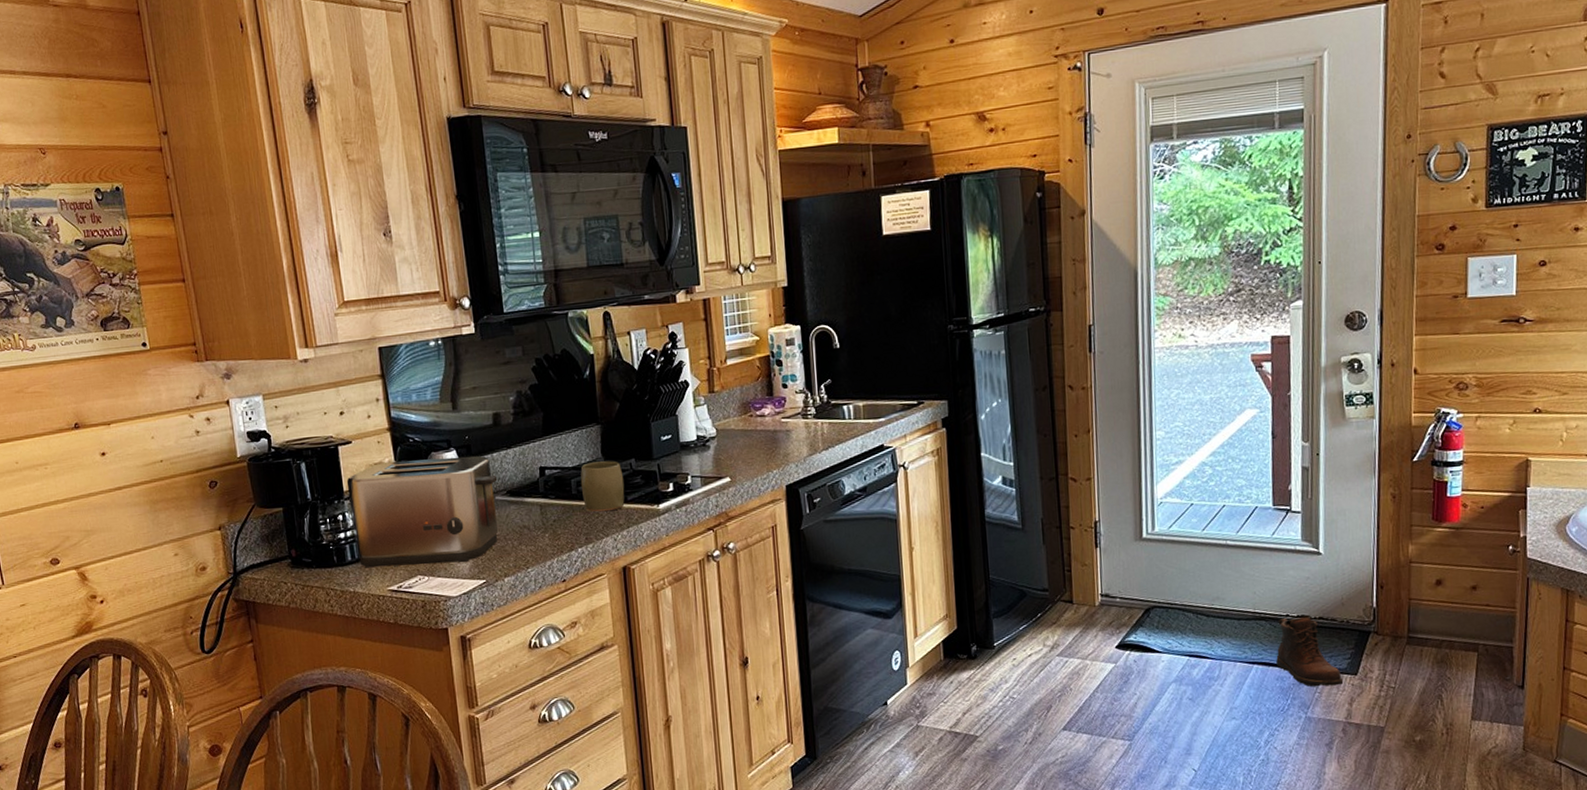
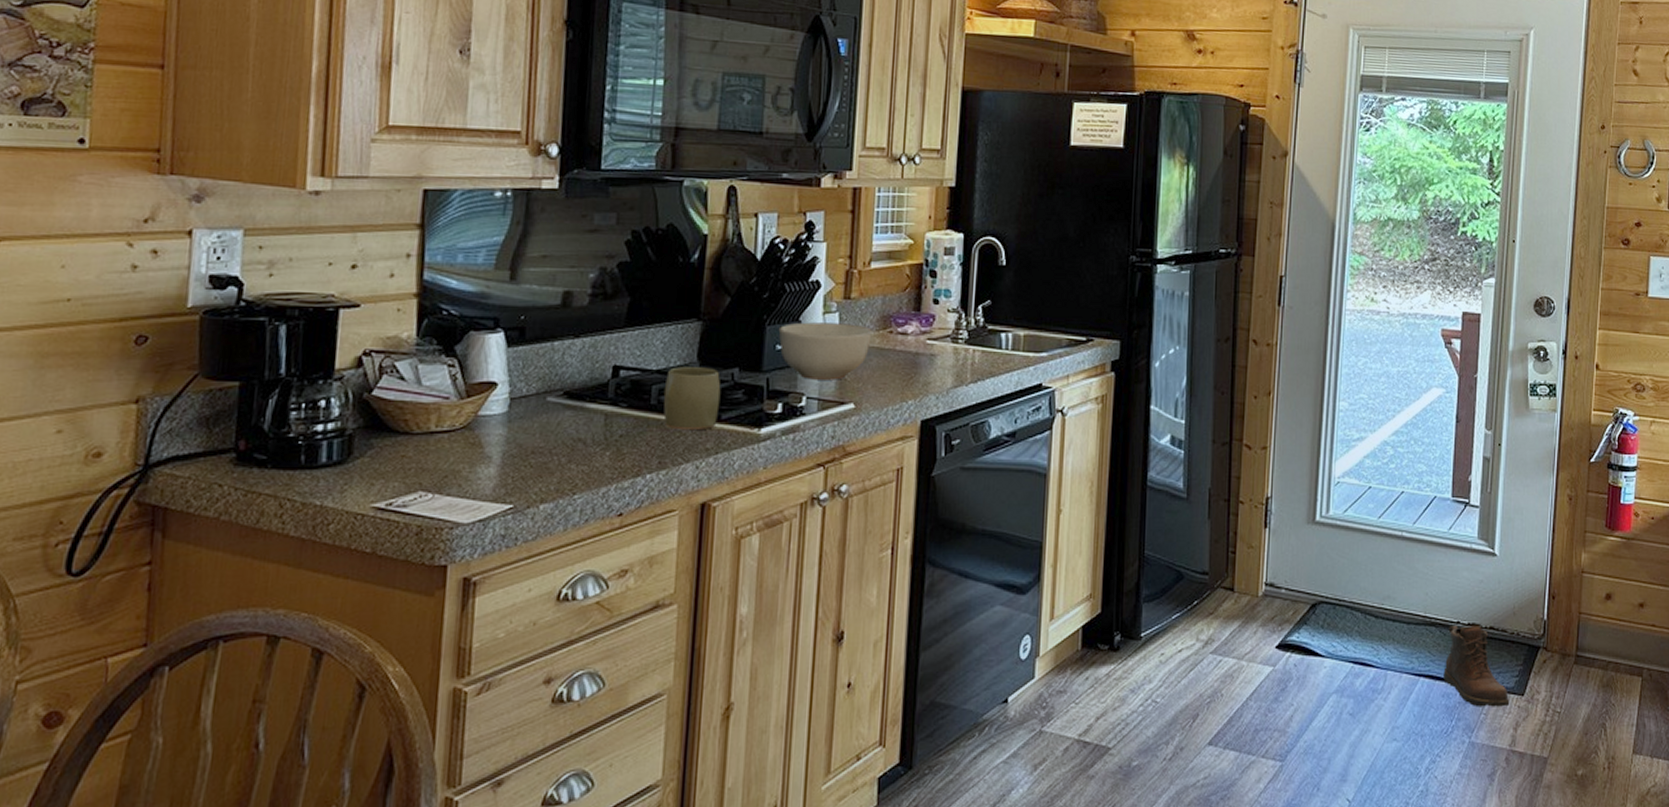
toaster: present [346,455,499,568] -> none [335,336,555,480]
bowl: none [660,412,736,462] -> present [778,322,872,380]

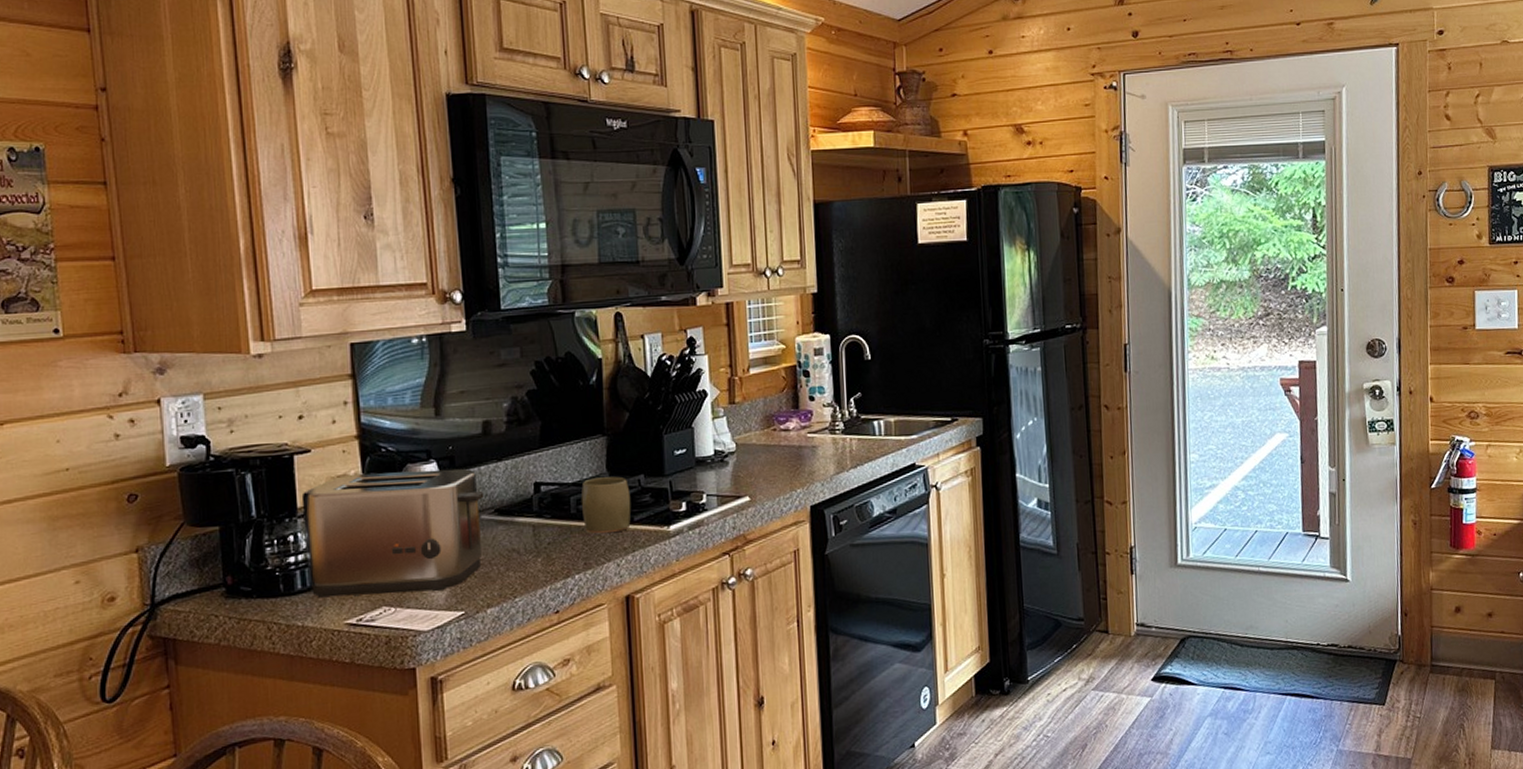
toaster: none [335,336,555,480] -> present [301,468,485,598]
bowl: present [778,322,872,380] -> none [674,425,758,479]
boot: present [1443,624,1510,707] -> none [1308,644,1373,719]

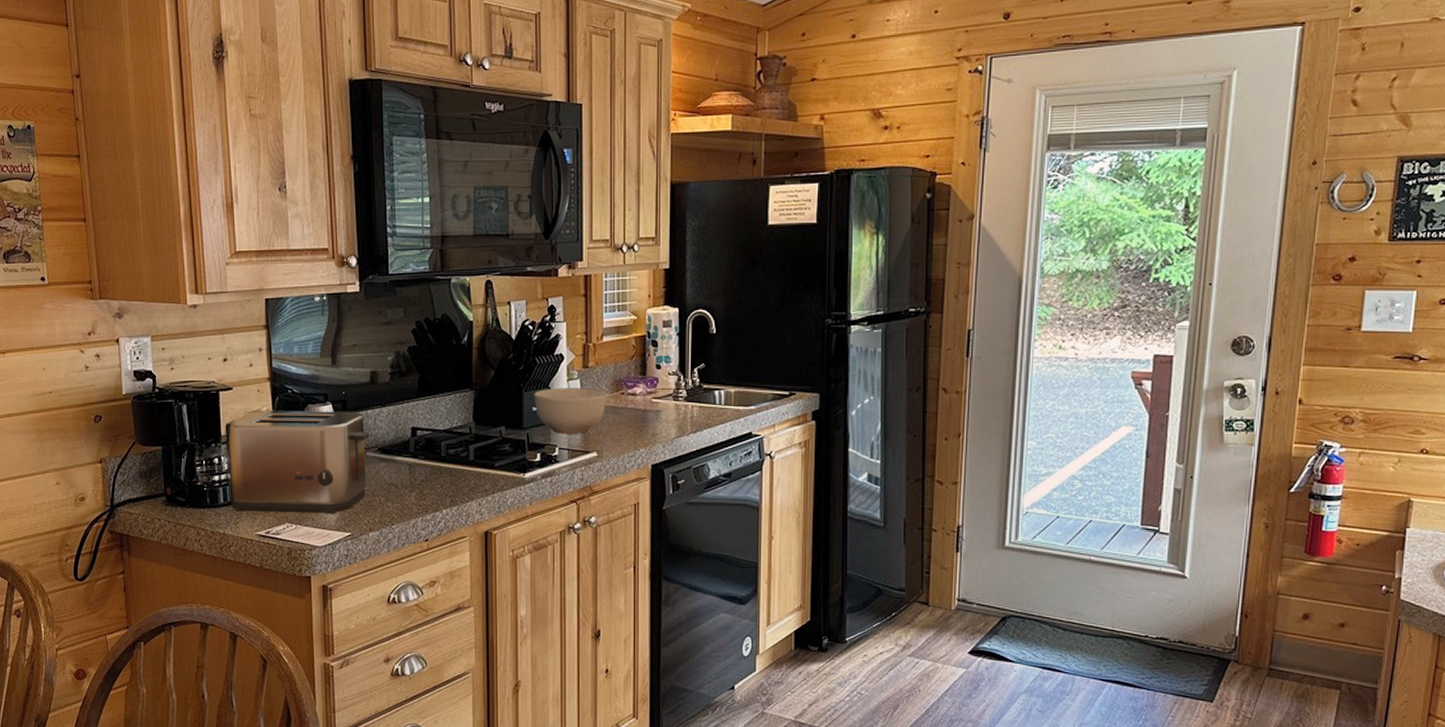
mug: present [580,476,632,534] -> none [450,427,493,476]
bowl: none [674,425,758,479] -> present [533,388,607,434]

